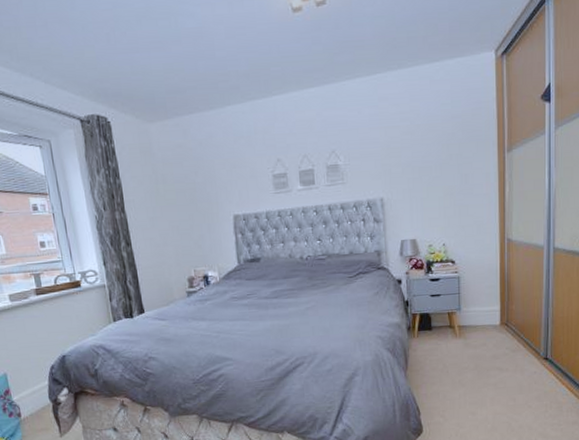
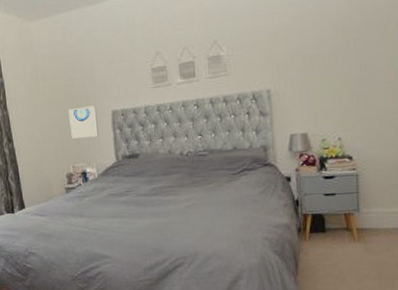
wall art: none [189,210,220,242] -> present [68,105,99,139]

